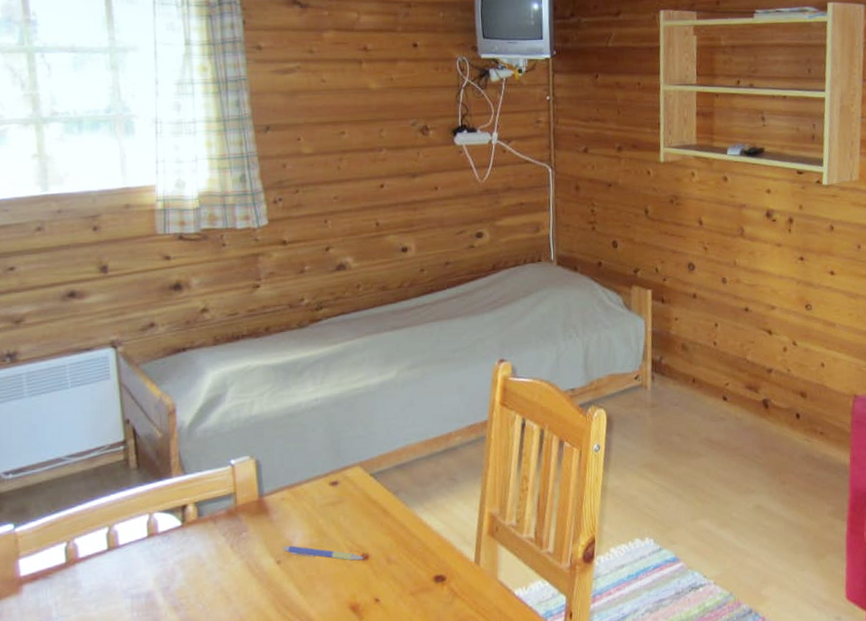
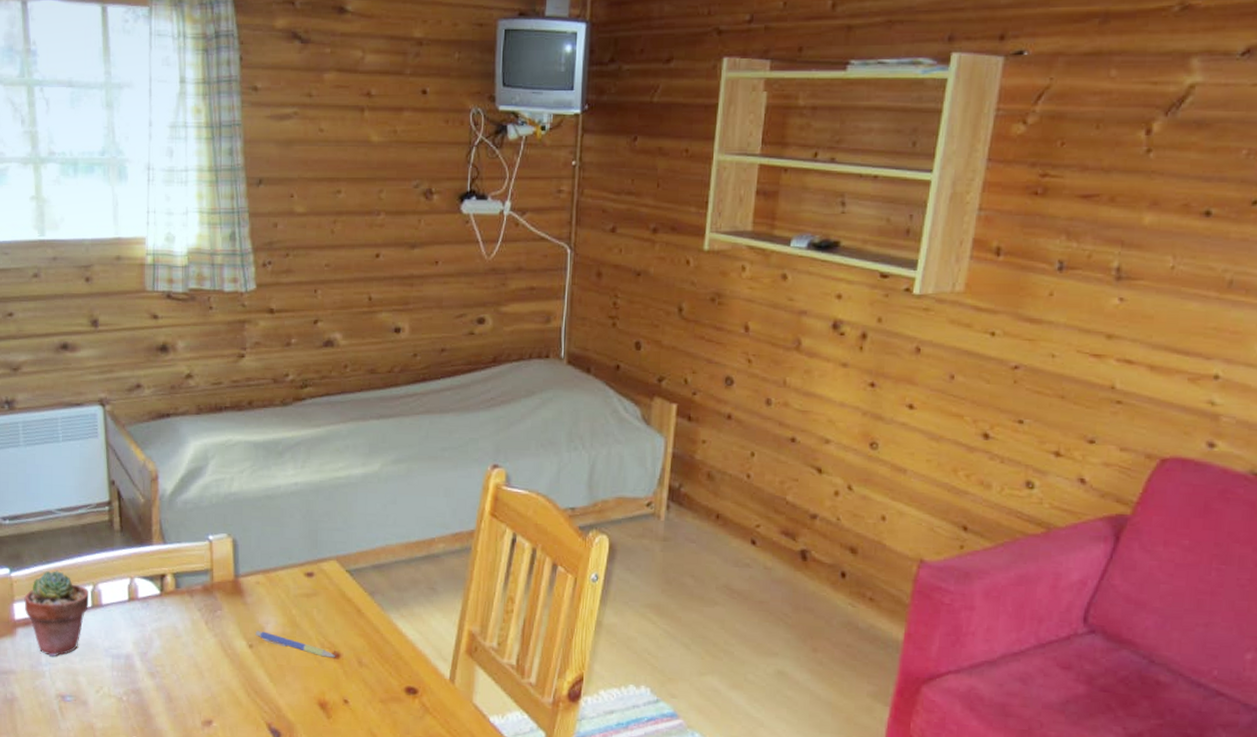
potted succulent: none [31,517,105,609] -> present [24,570,90,657]

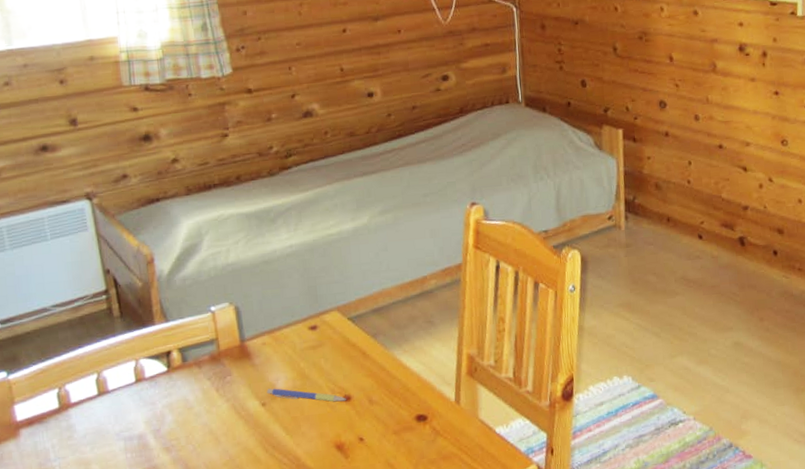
potted succulent: present [24,570,90,657] -> none [25,365,96,452]

